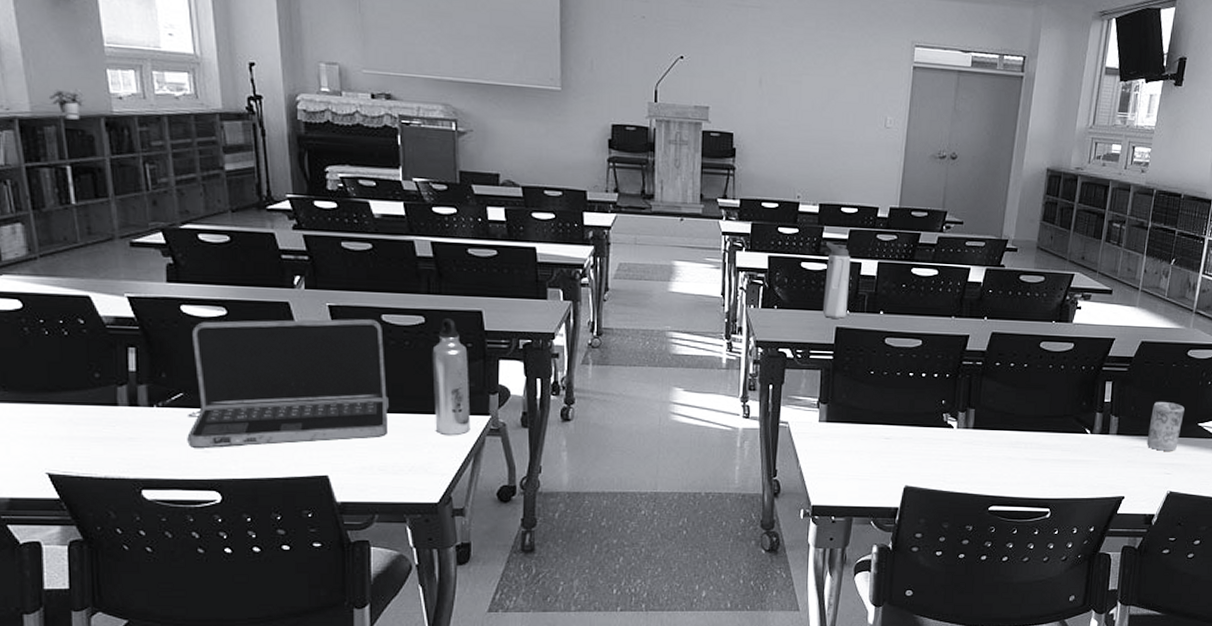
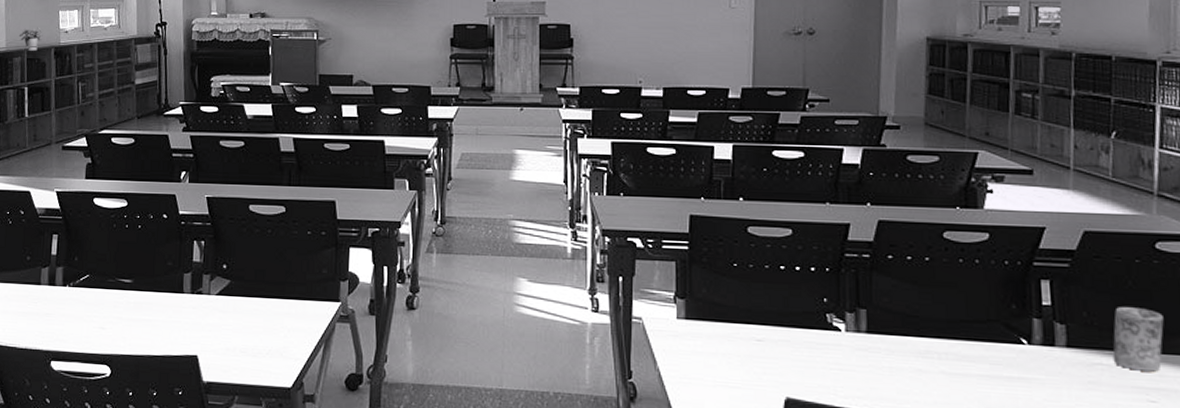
laptop: present [187,318,389,448] -> none [89,208,252,325]
water bottle: present [432,318,471,436] -> none [290,208,323,321]
water bottle: present [822,241,851,319] -> none [672,125,702,206]

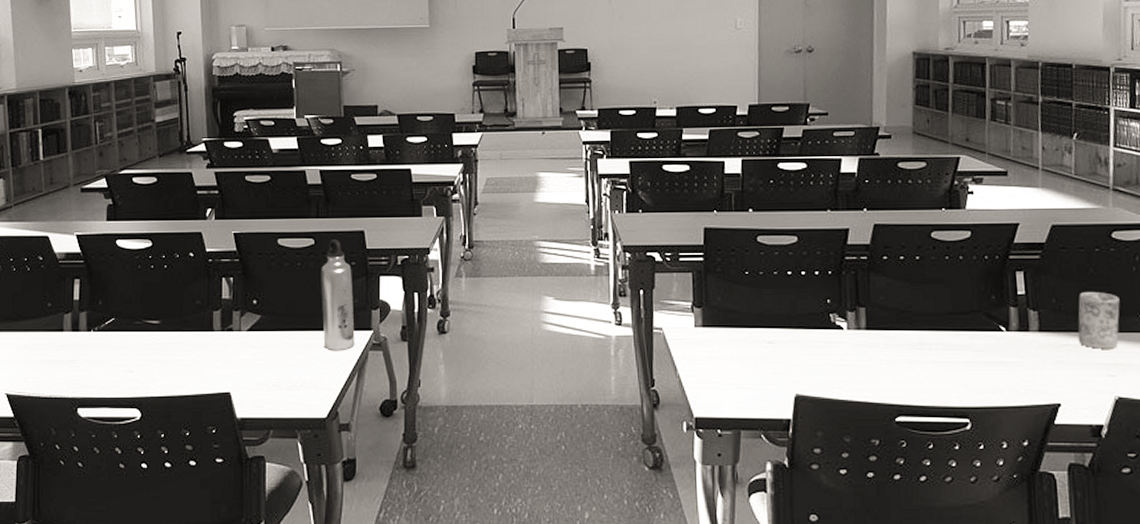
potted plant: present [18,27,43,51] -> none [29,66,56,92]
water bottle: none [290,208,323,321] -> present [321,240,355,351]

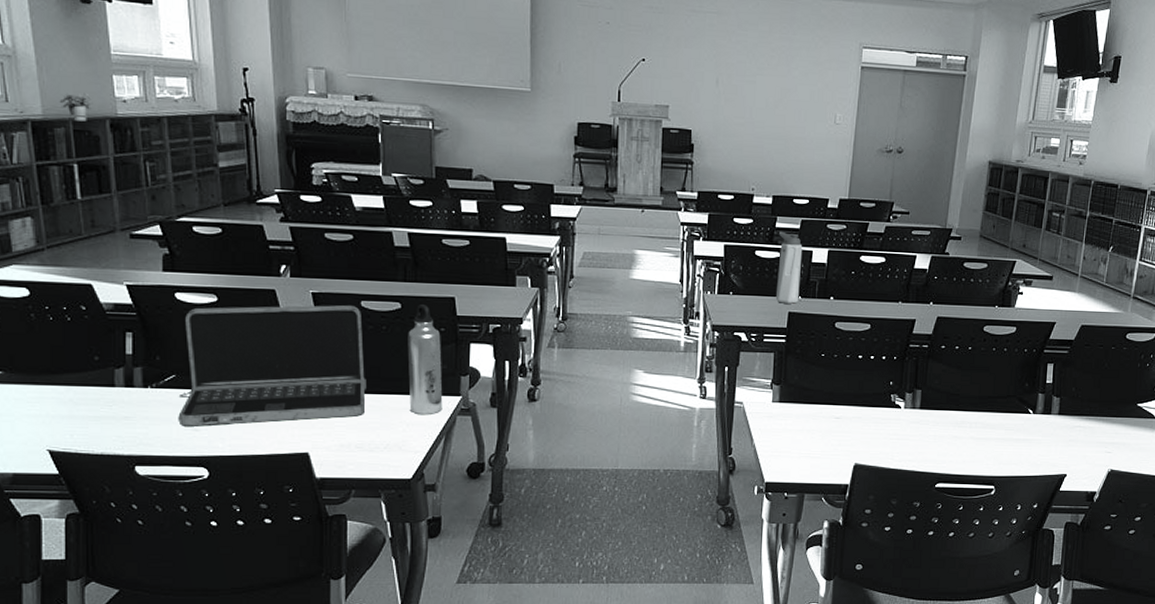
potted plant: none [29,66,56,92] -> present [59,92,93,122]
laptop: none [116,243,283,368] -> present [178,304,366,427]
water bottle: none [685,143,715,219] -> present [775,231,803,304]
mug: present [1077,292,1120,349] -> none [1087,383,1124,431]

